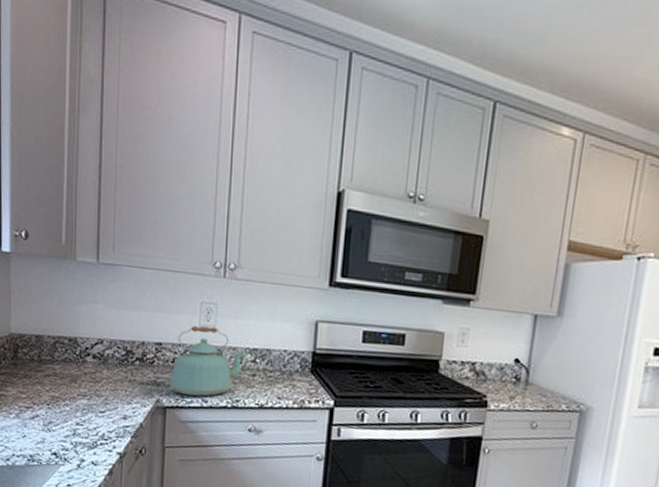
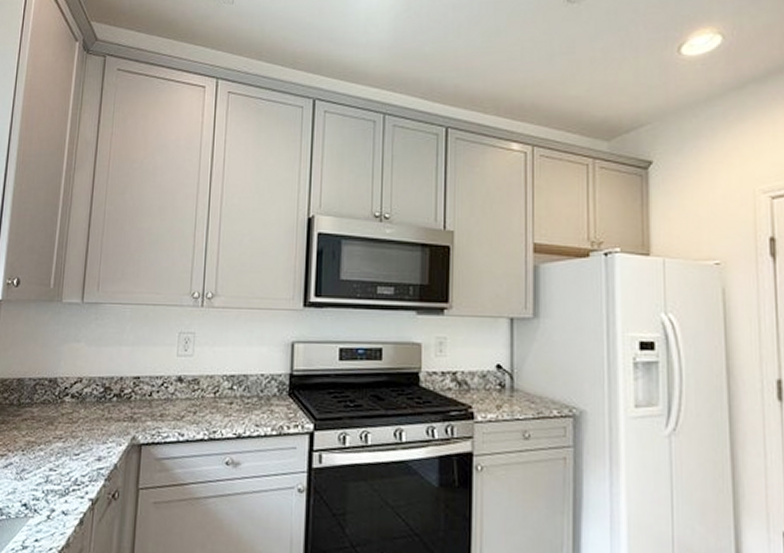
kettle: present [170,325,245,397] -> none [146,356,222,431]

